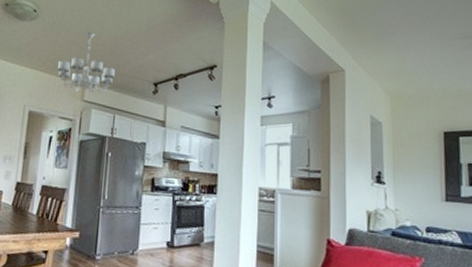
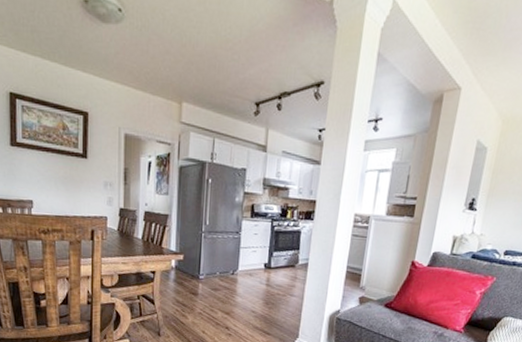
chandelier: present [58,32,115,95] -> none [151,39,214,116]

